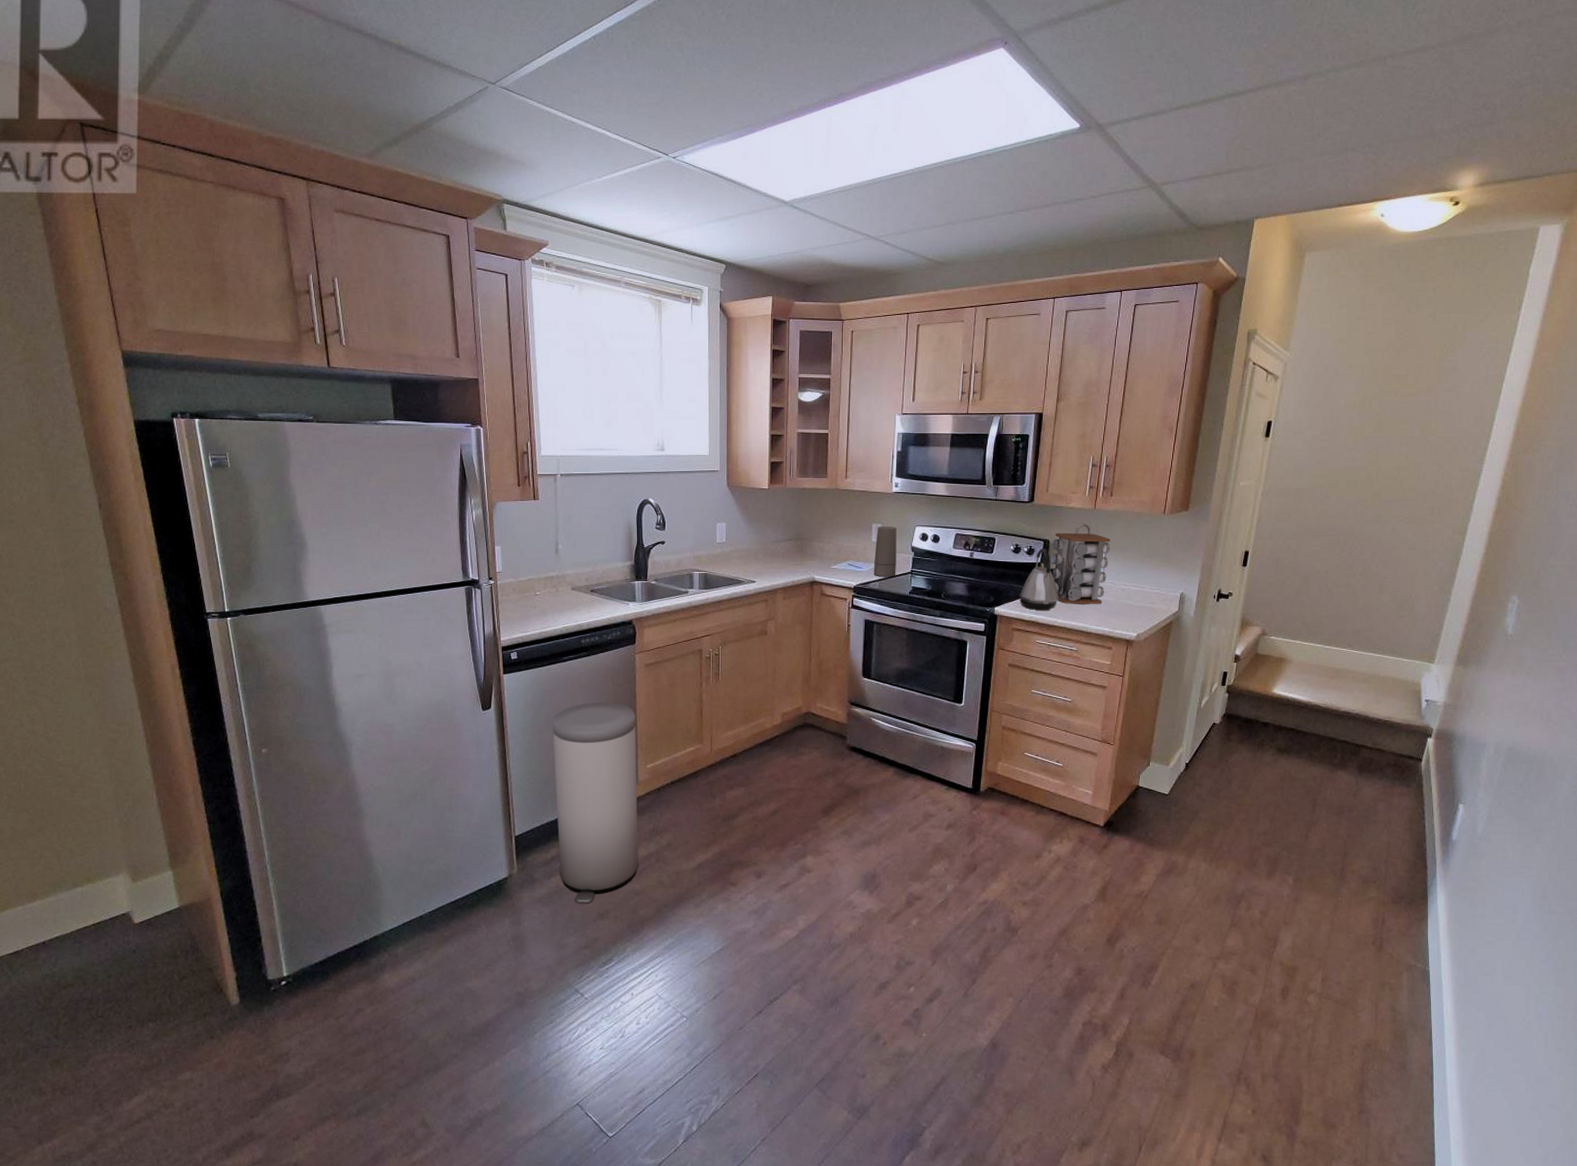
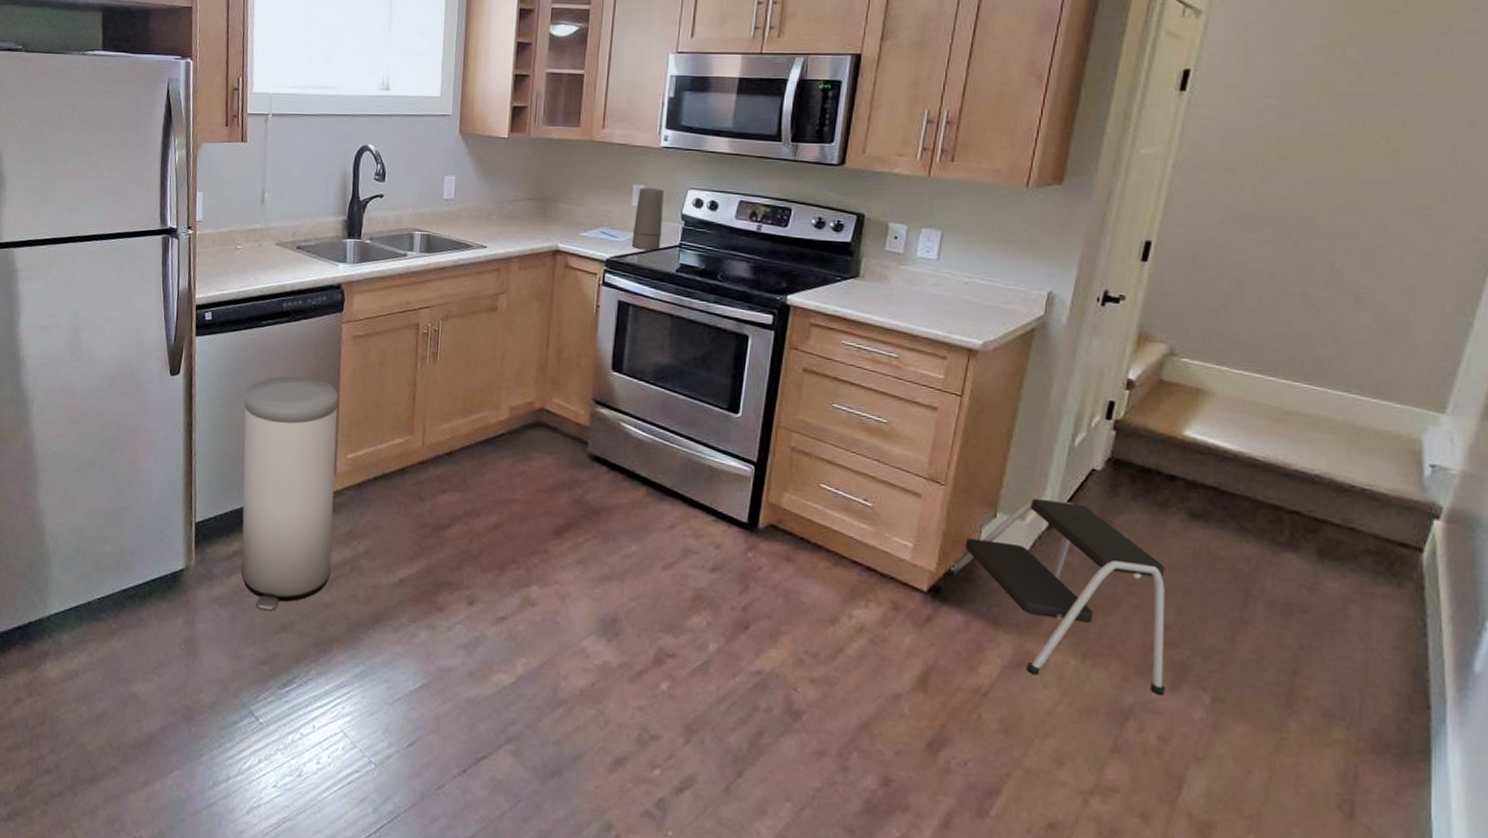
kettle: present [1019,548,1059,610] -> none [821,224,875,303]
spice rack: present [1050,524,1111,605] -> none [864,195,950,300]
step stool: none [1115,748,1264,882] -> present [945,498,1165,696]

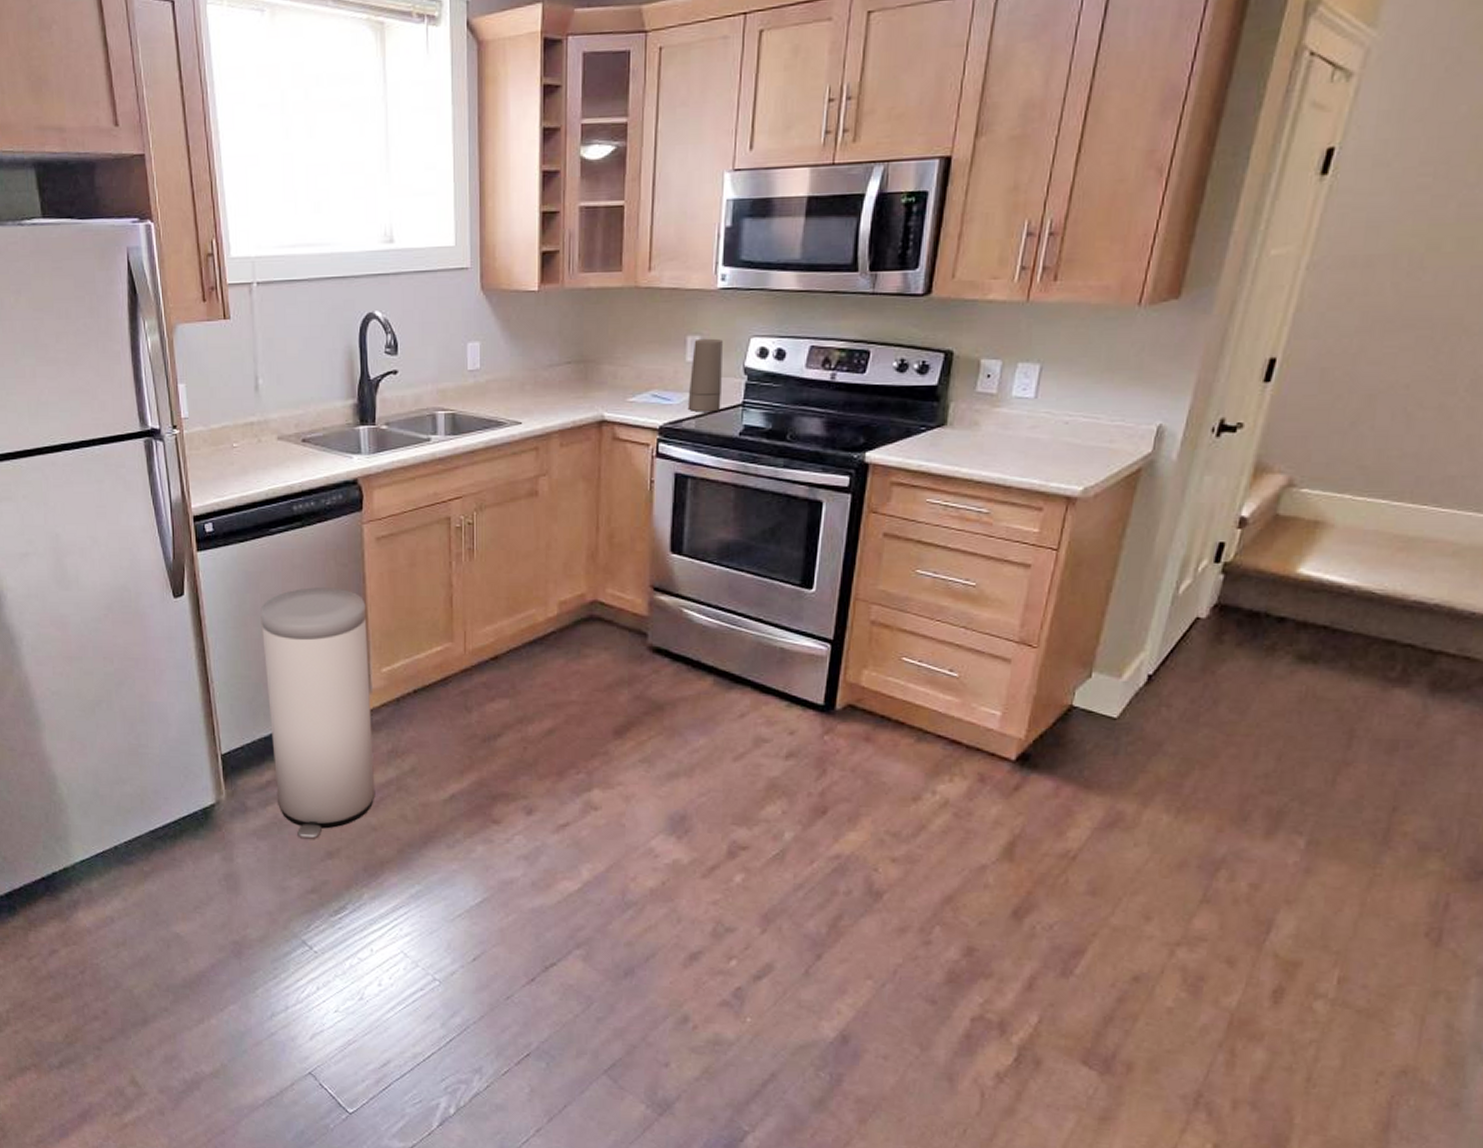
step stool: present [945,498,1165,696] -> none [1035,653,1268,844]

